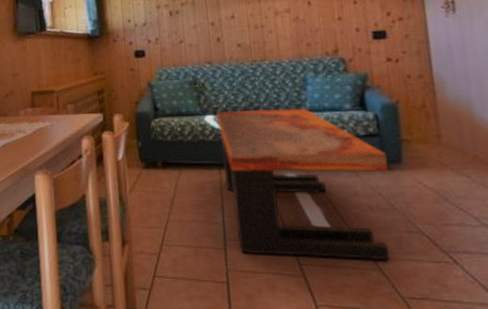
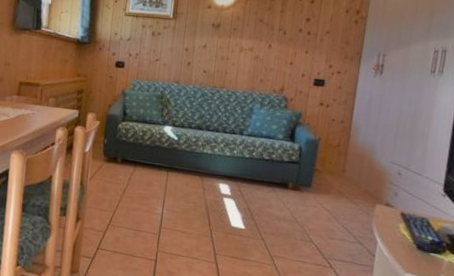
coffee table: present [216,108,391,261] -> none [170,125,301,260]

